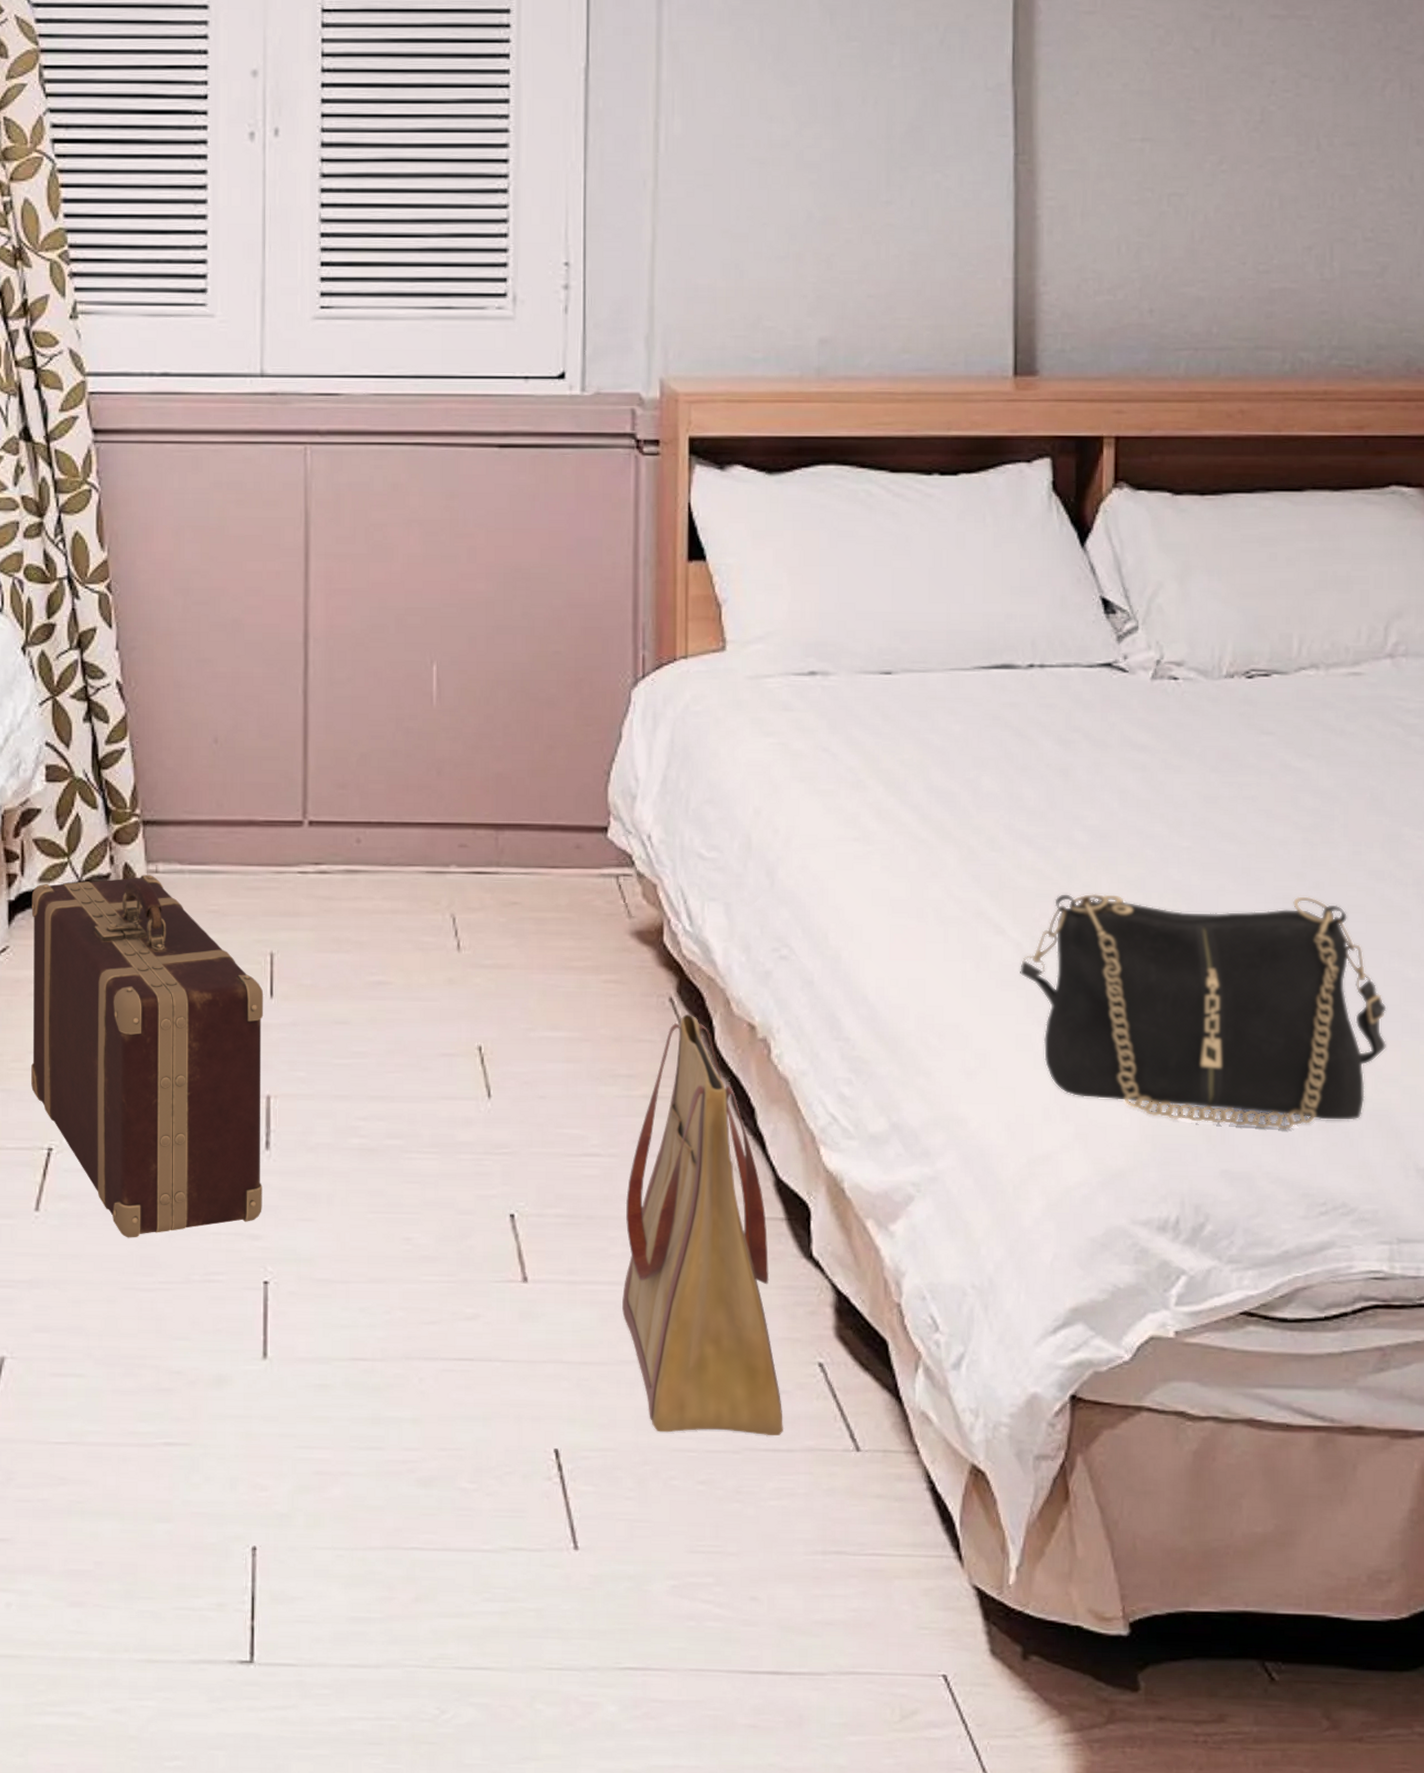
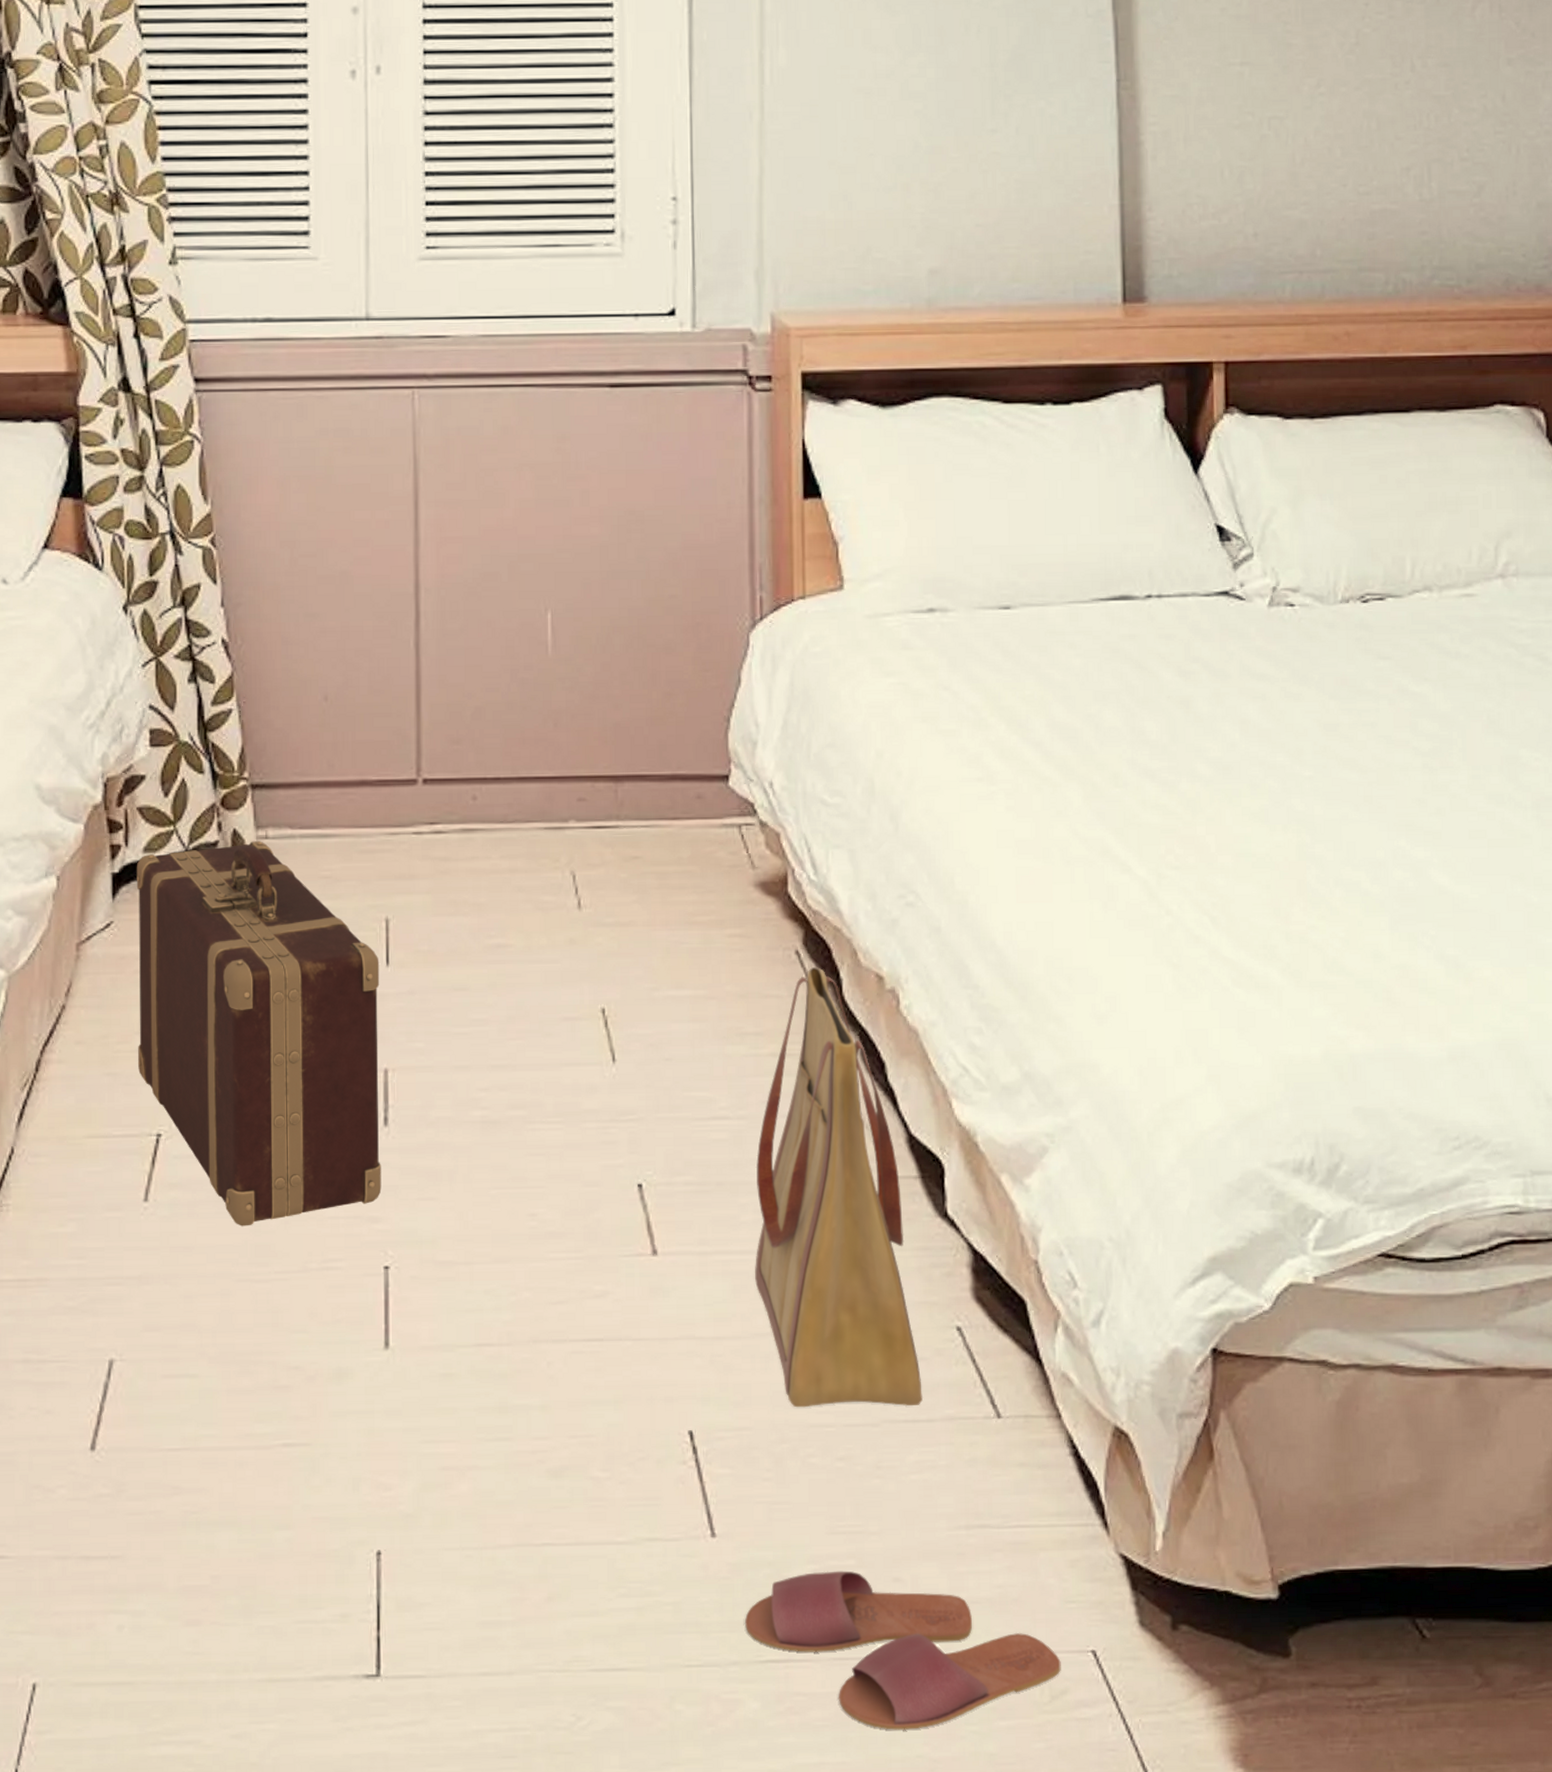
slippers: none [605,1587,912,1740] -> present [745,1570,1061,1731]
handbag: present [1020,893,1387,1130] -> none [1147,823,1512,1064]

